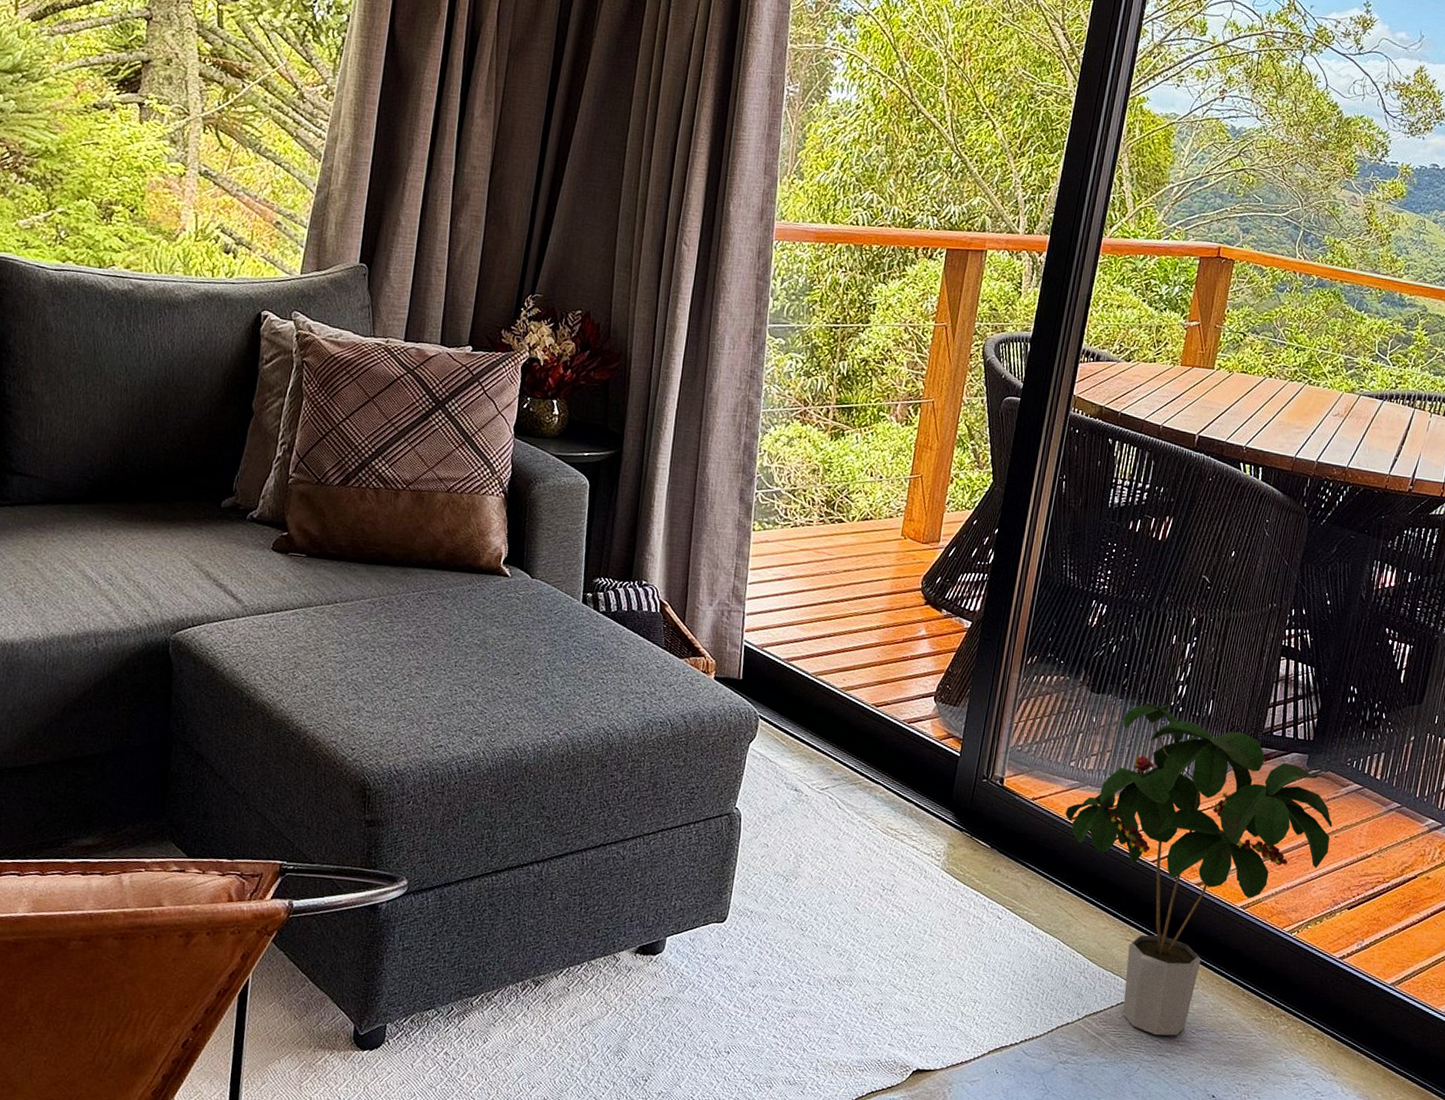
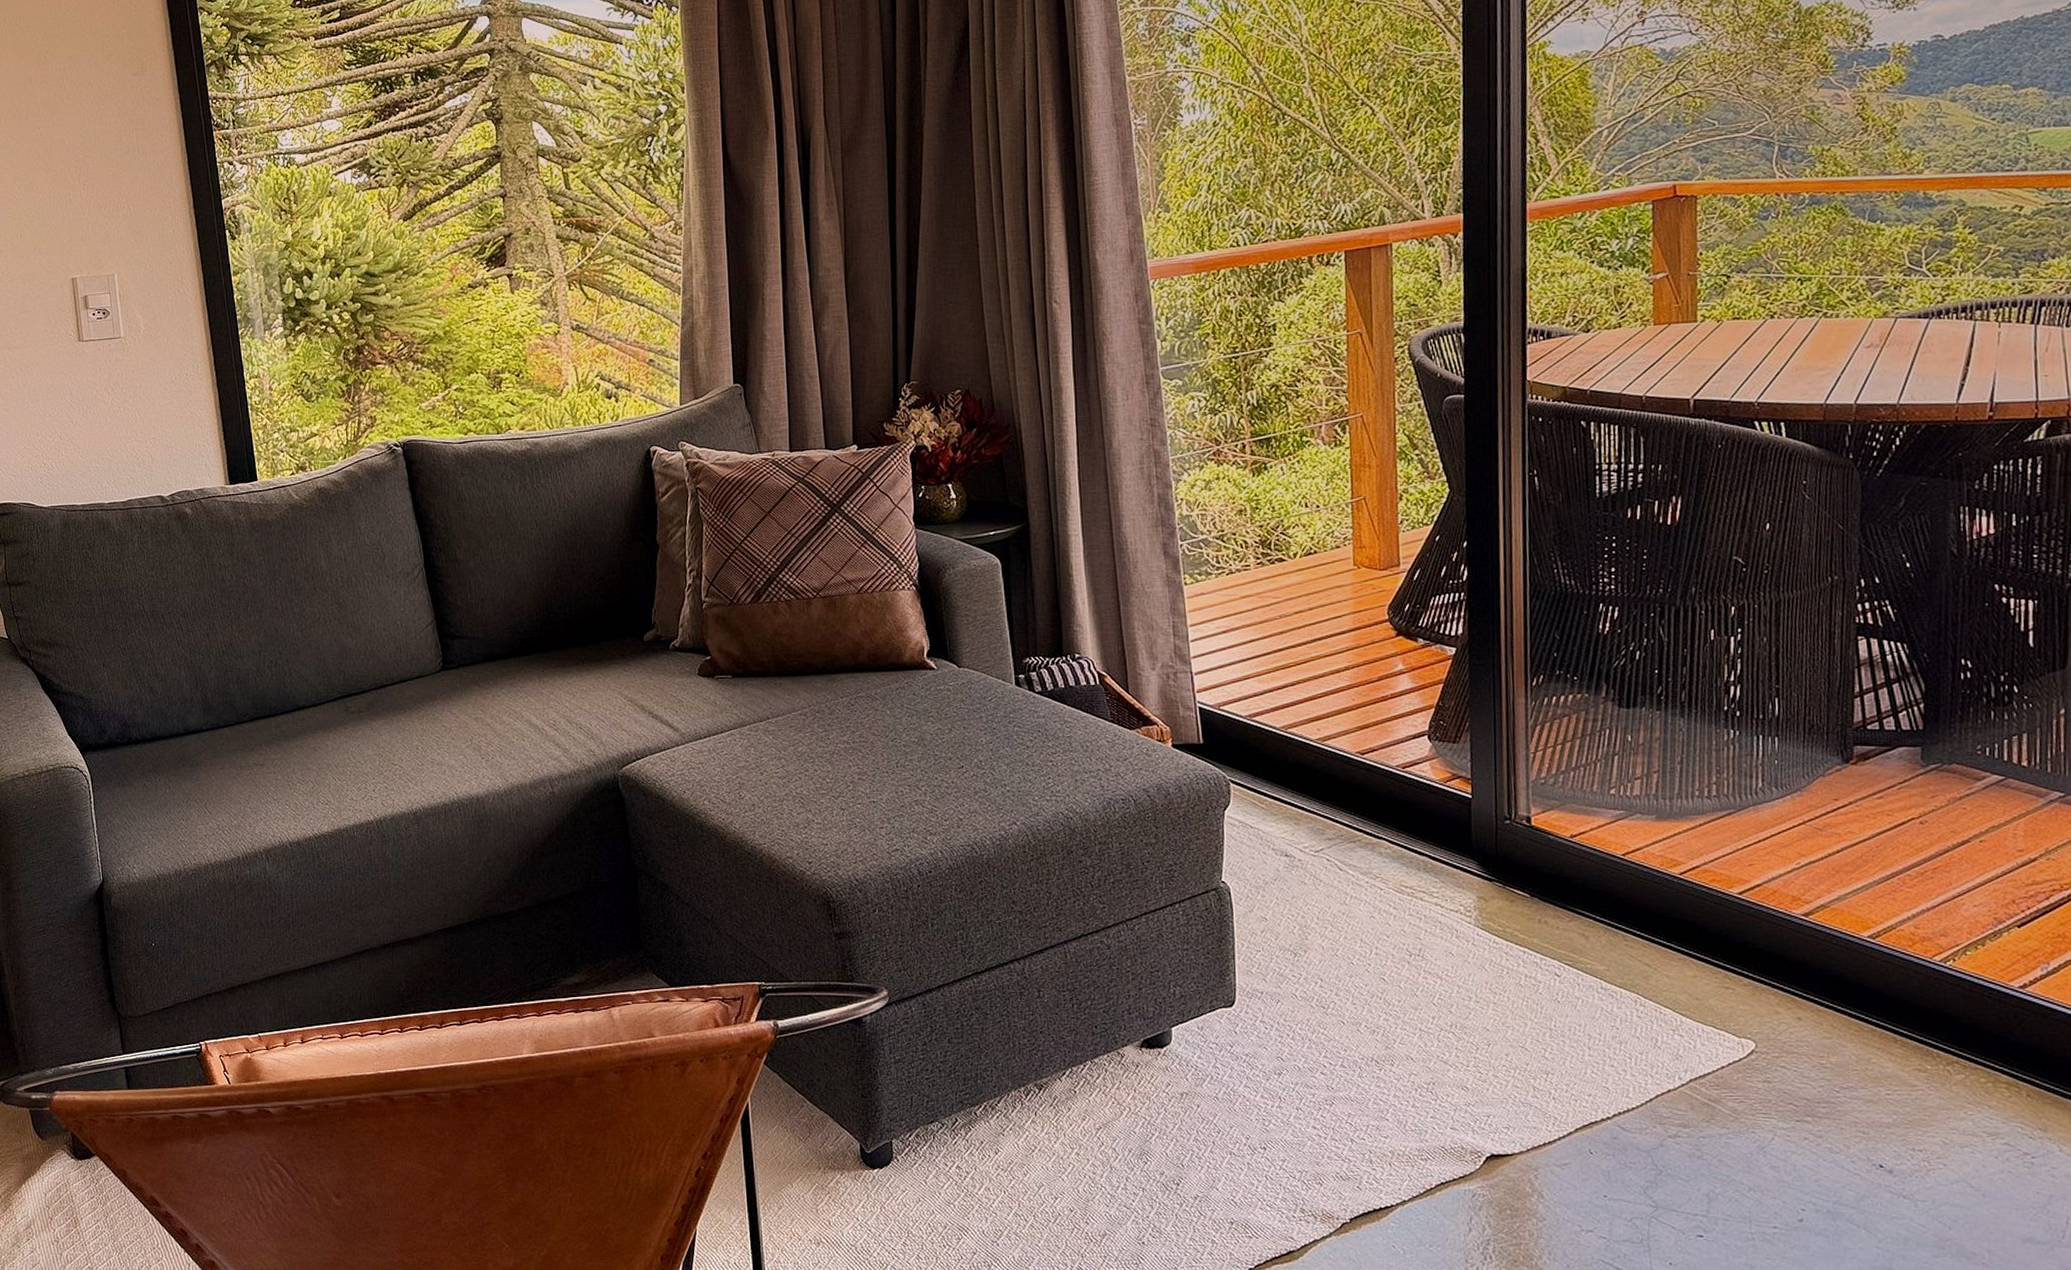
potted plant: present [1065,703,1333,1036] -> none [1615,710,1975,1098]

